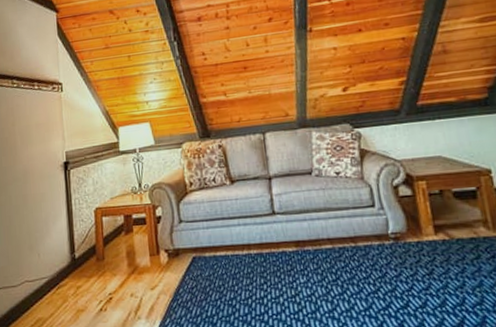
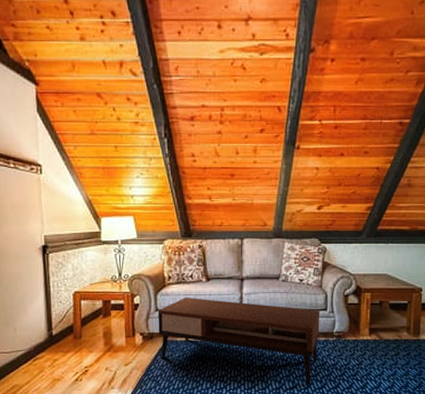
coffee table: none [181,204,375,305] -> present [158,298,321,385]

